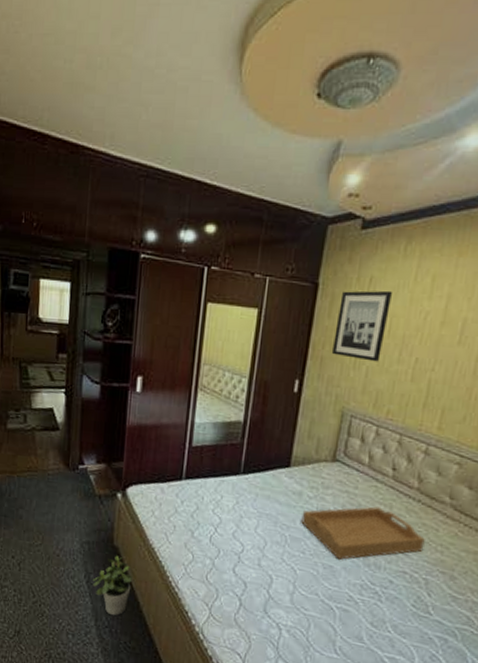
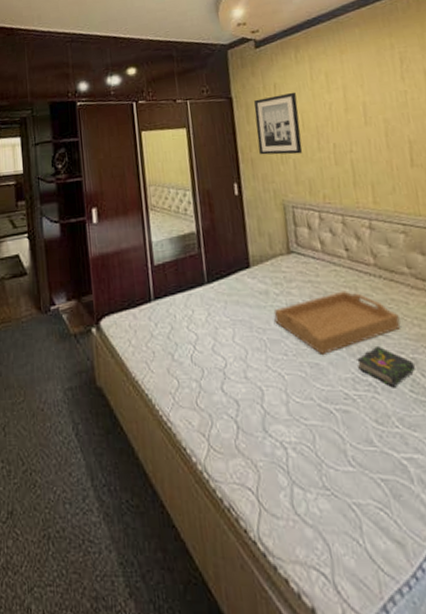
potted plant: present [92,555,132,616] -> none [82,397,123,470]
book: none [370,561,425,599] -> present [356,345,416,387]

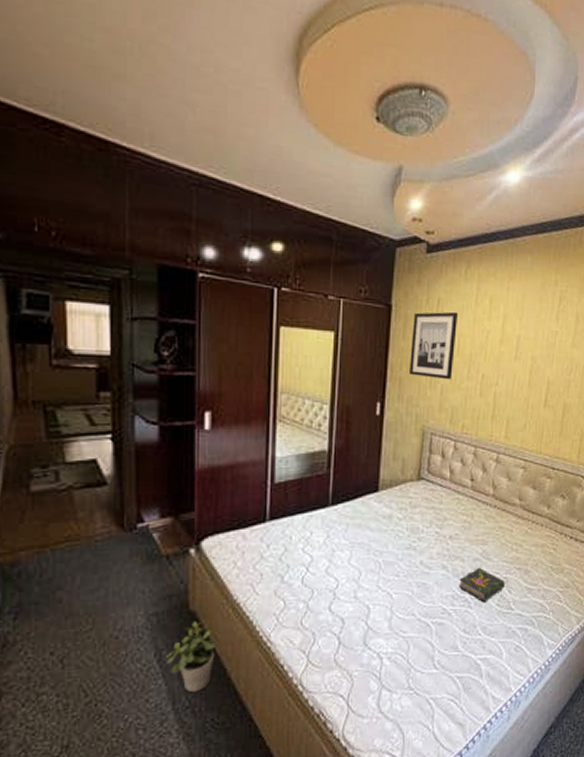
potted plant: none [82,397,123,470] -> present [166,621,215,693]
serving tray: present [273,291,401,354] -> none [393,518,502,575]

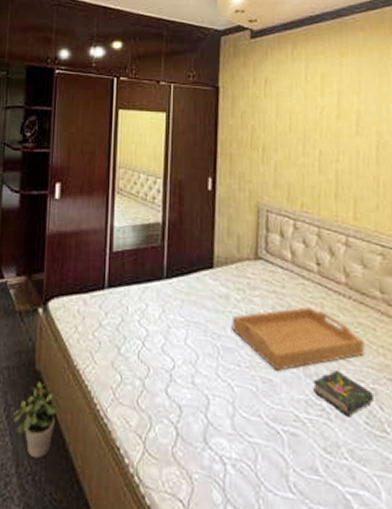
serving tray: none [393,518,502,575] -> present [232,306,365,371]
wall art: present [408,311,458,380] -> none [239,90,287,156]

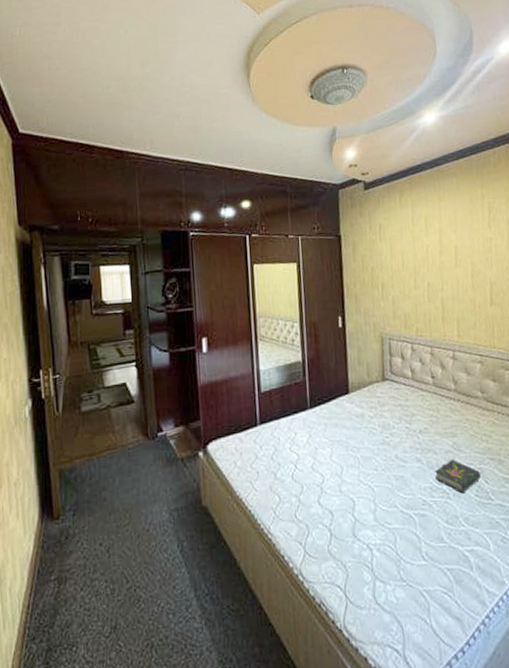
potted plant: present [13,381,56,459] -> none [186,515,226,581]
serving tray: present [232,306,365,371] -> none [367,413,472,468]

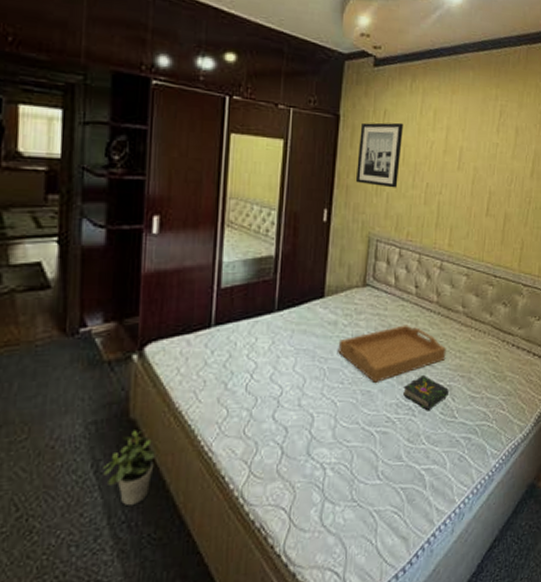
potted plant: none [186,515,226,581] -> present [103,430,155,506]
wall art: none [360,233,401,291] -> present [355,122,403,188]
serving tray: none [367,413,472,468] -> present [338,325,446,383]

